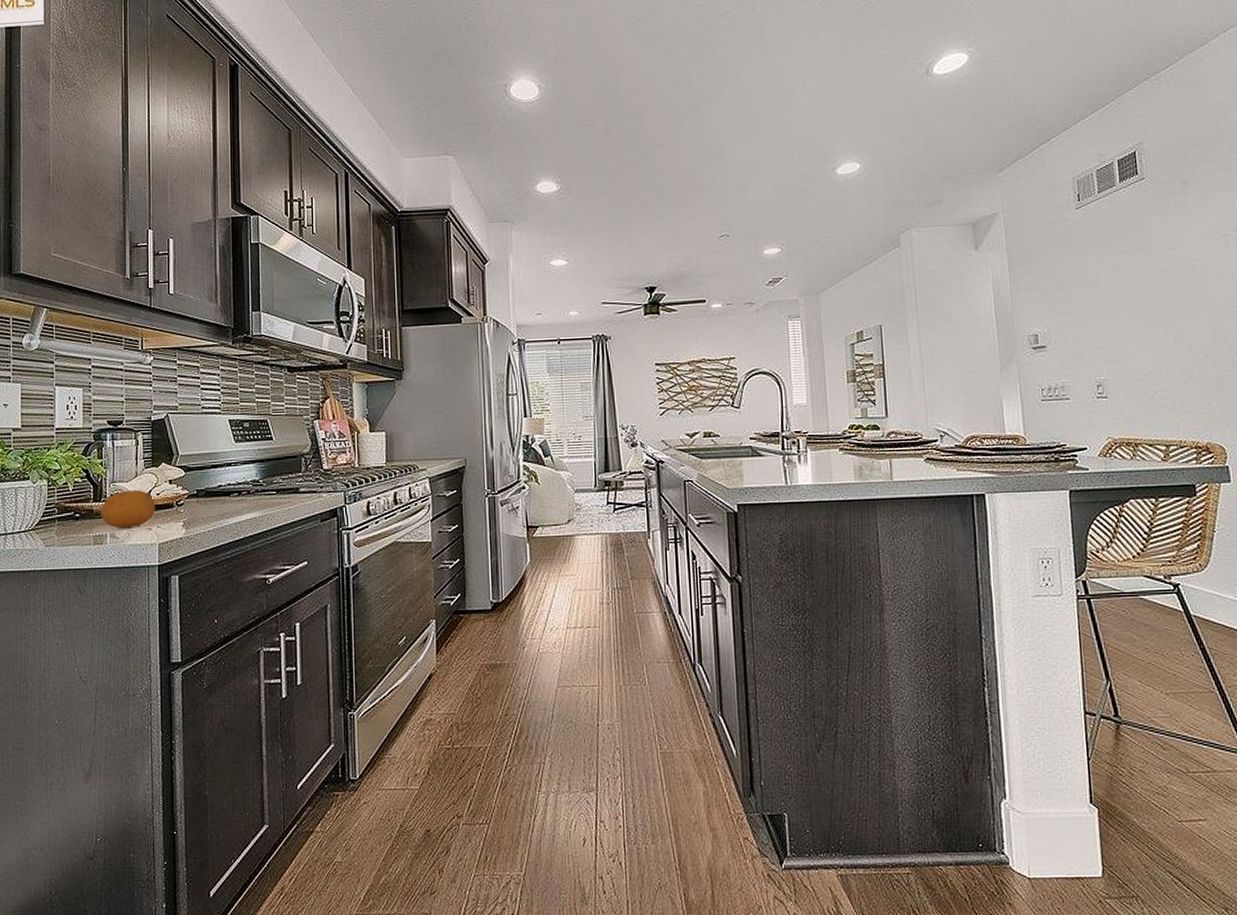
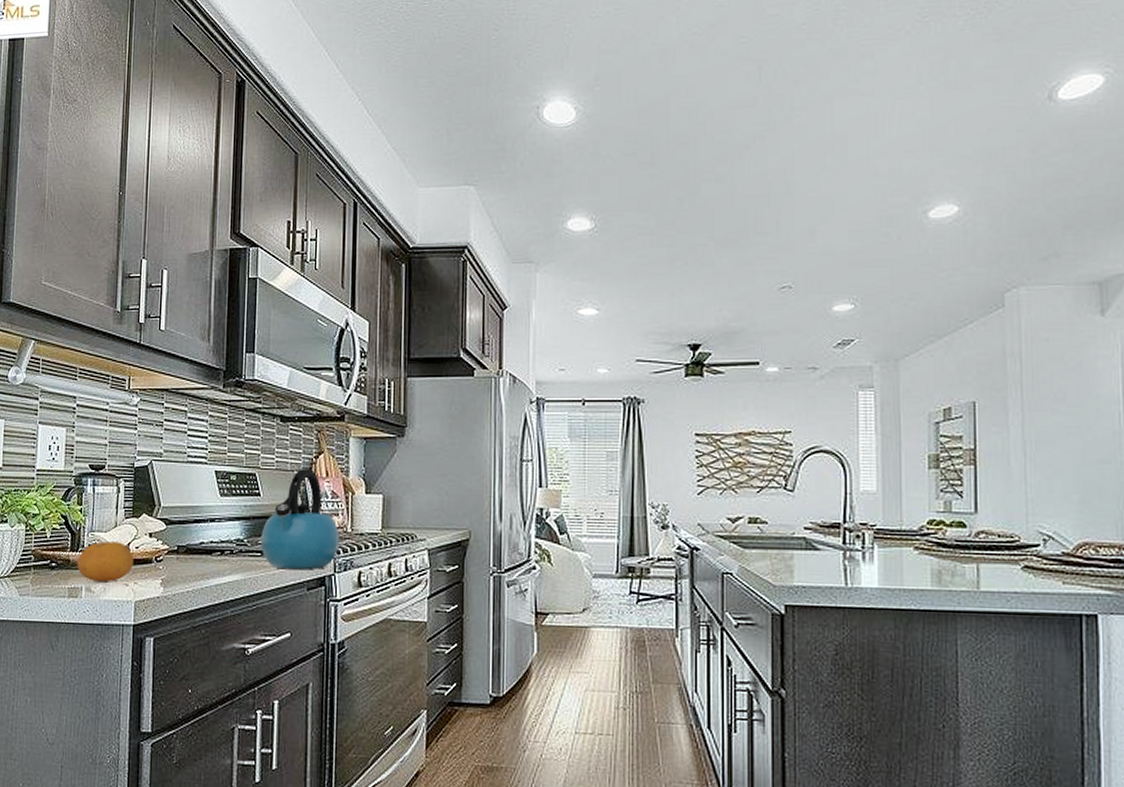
kettle: none [275,413,348,505] -> present [260,469,340,570]

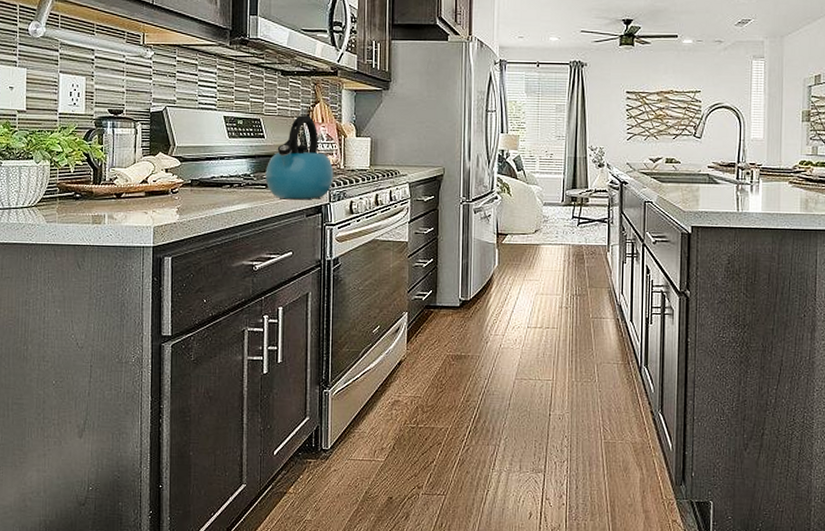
fruit: present [77,541,134,583] -> none [99,176,152,211]

